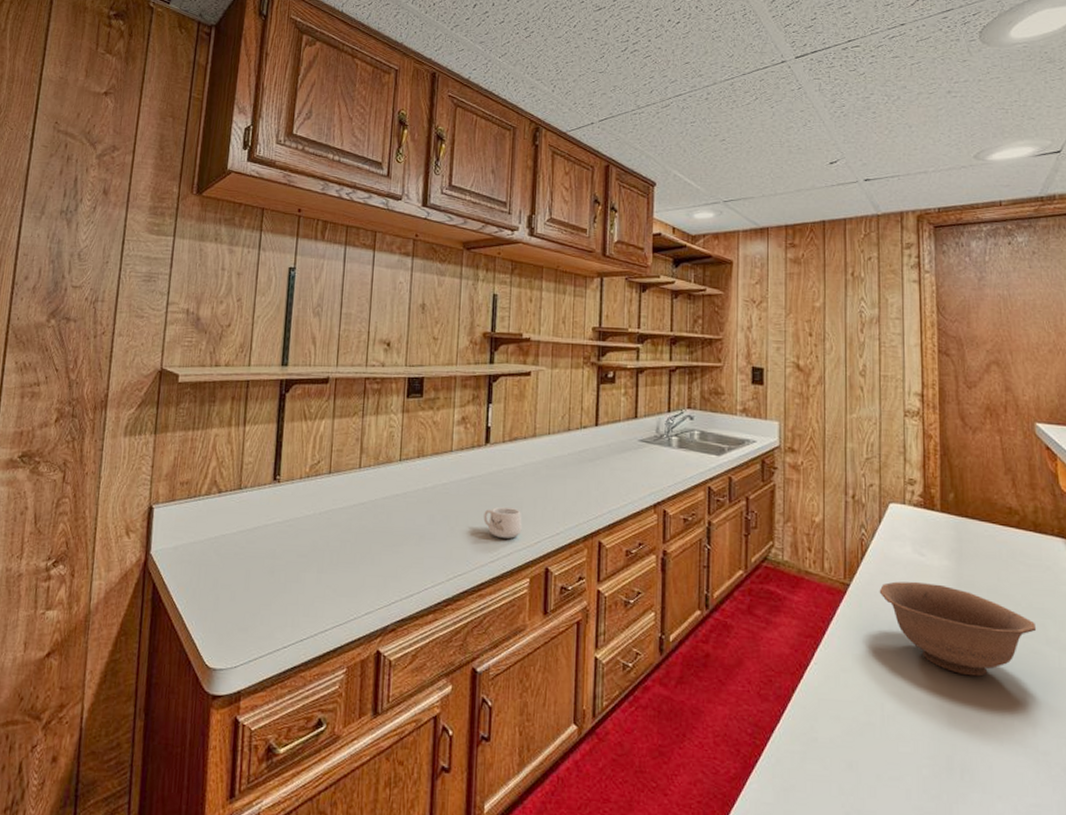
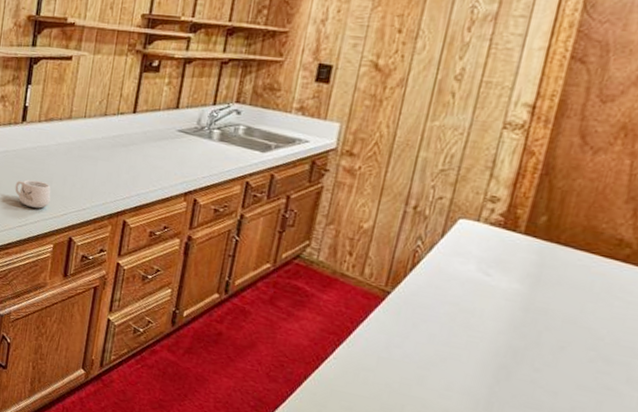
bowl: present [879,581,1037,677] -> none [424,296,618,400]

